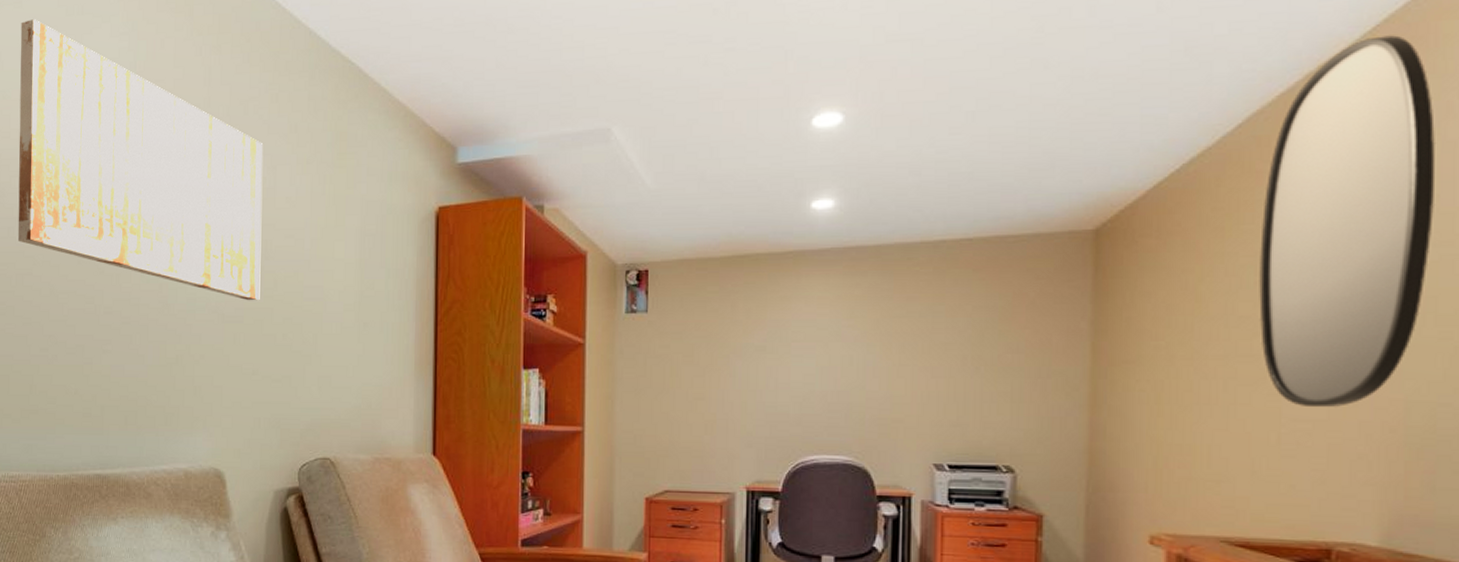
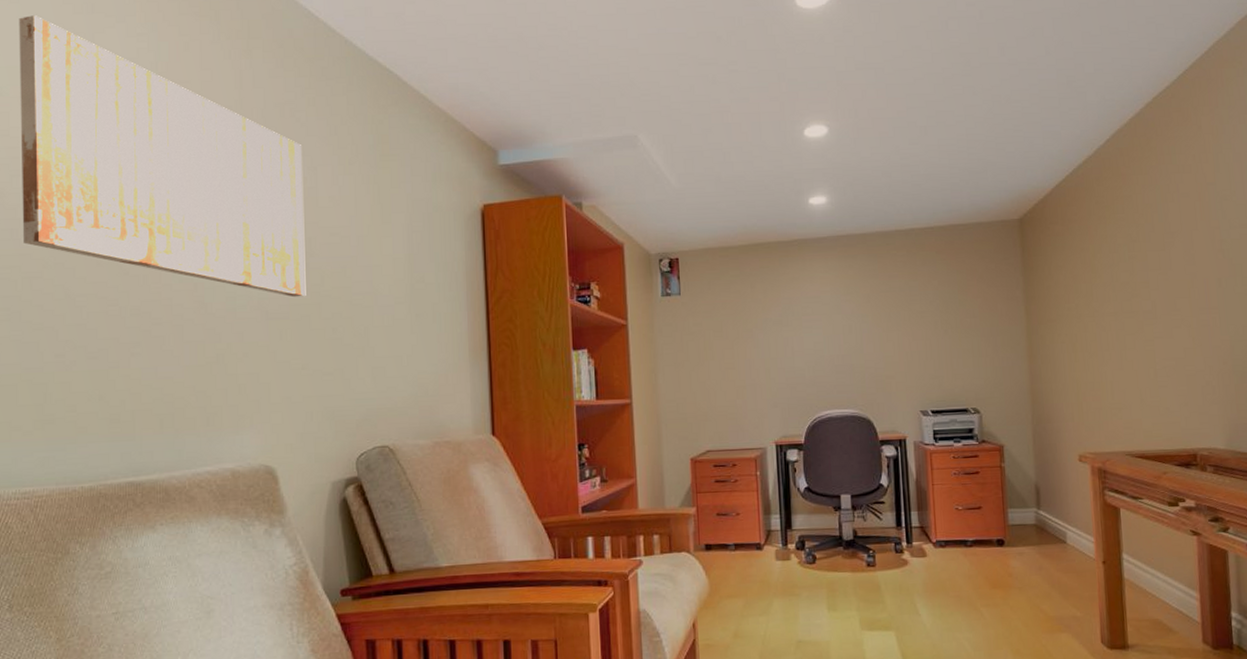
home mirror: present [1259,35,1435,407] -> none [1129,77,1234,348]

